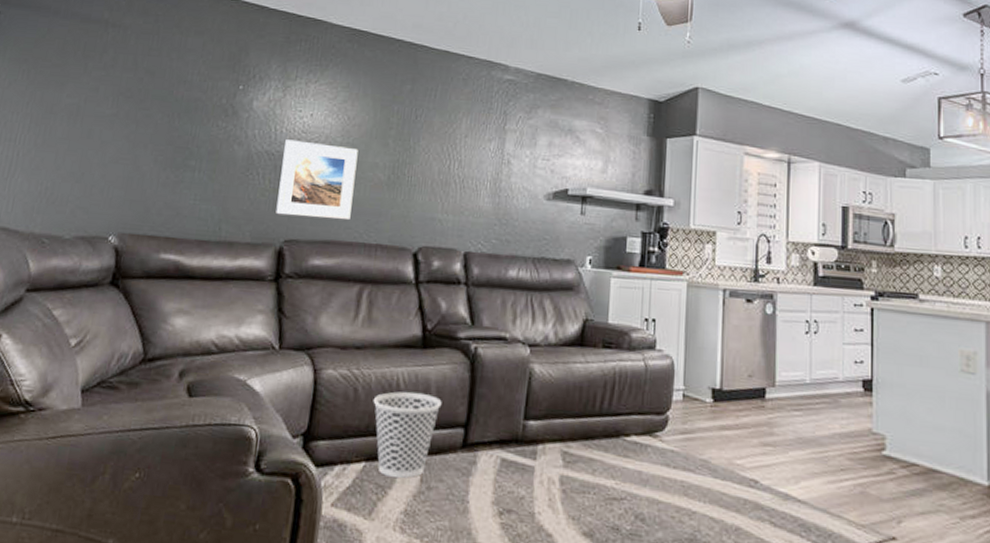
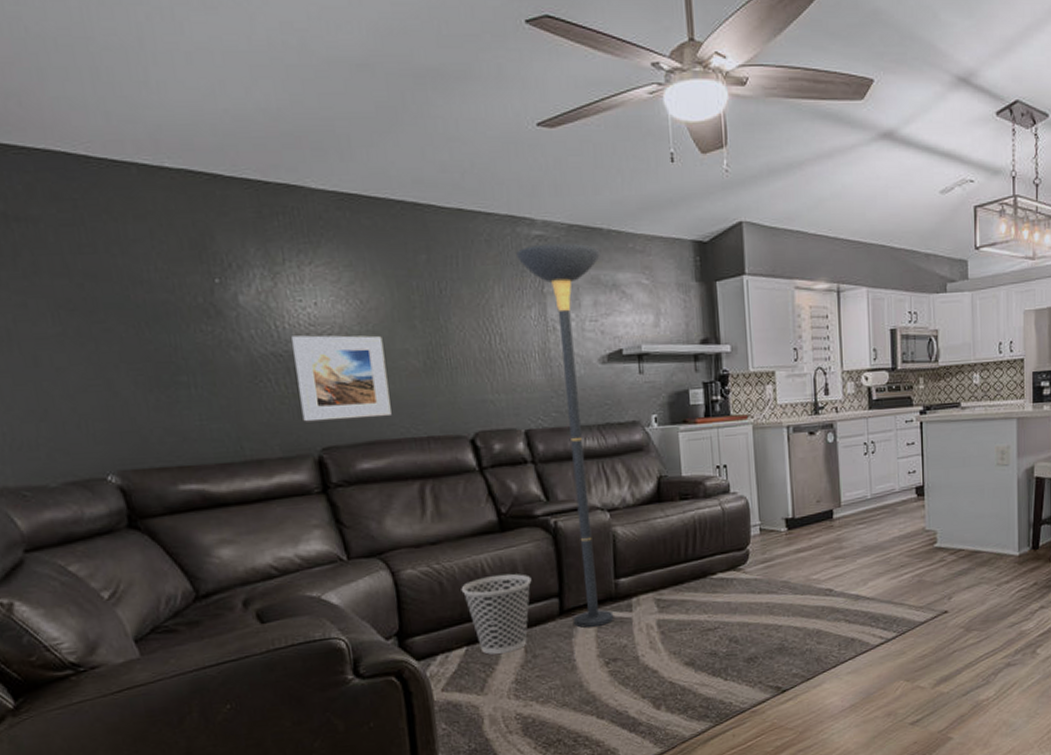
floor lamp: none [475,87,562,470] -> present [516,243,614,628]

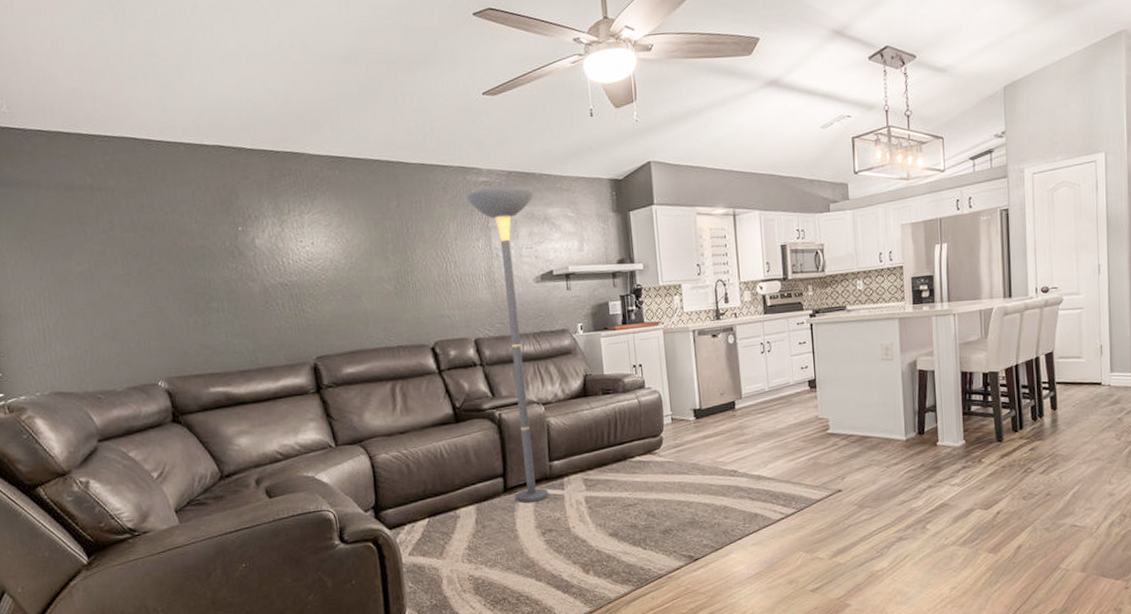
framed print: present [292,335,392,422] -> none [294,266,370,337]
wastebasket: present [461,573,532,655] -> none [424,457,481,525]

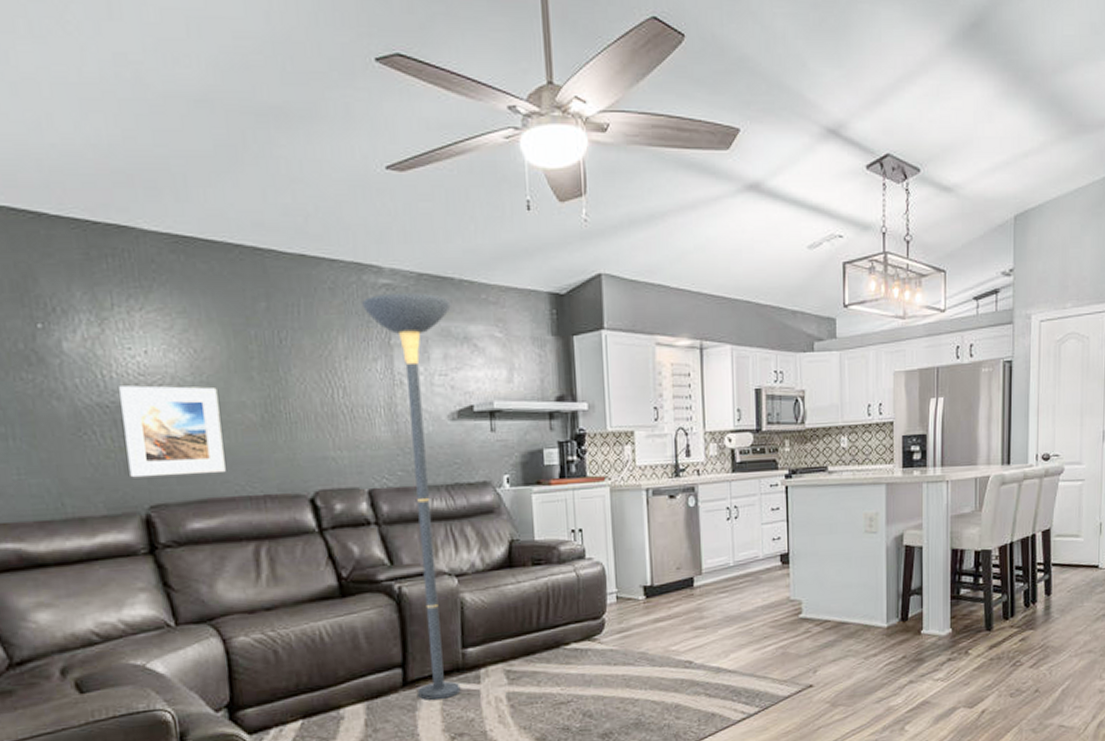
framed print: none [294,266,370,337] -> present [119,385,226,478]

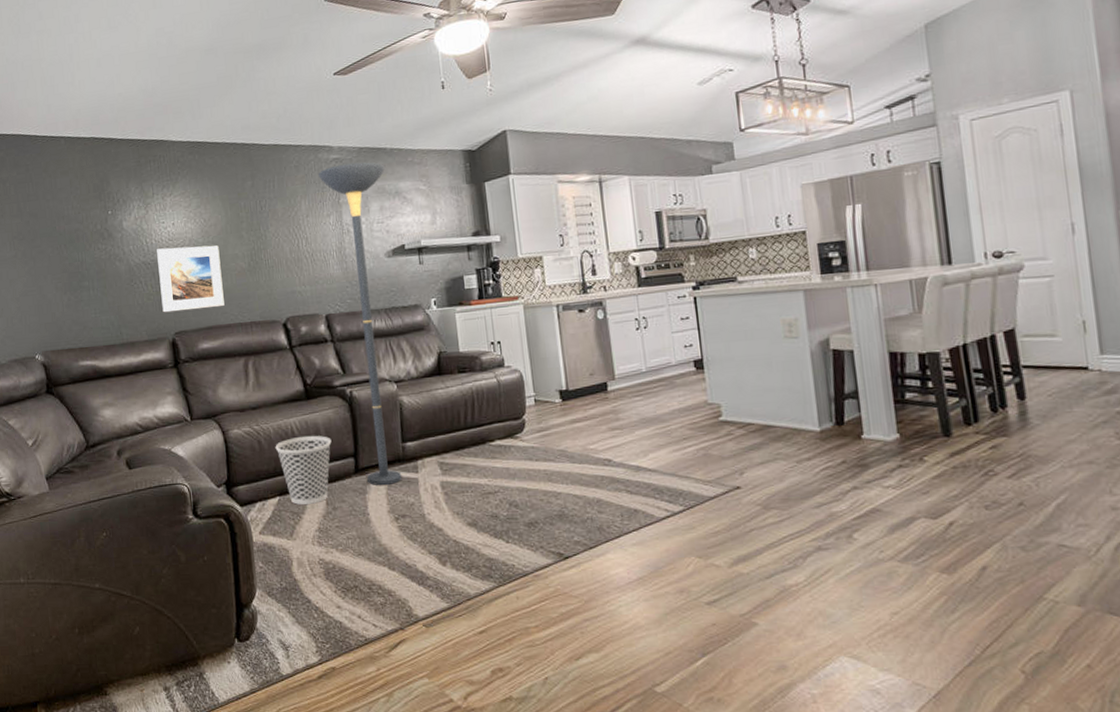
wastebasket: none [297,642,374,728] -> present [275,435,332,505]

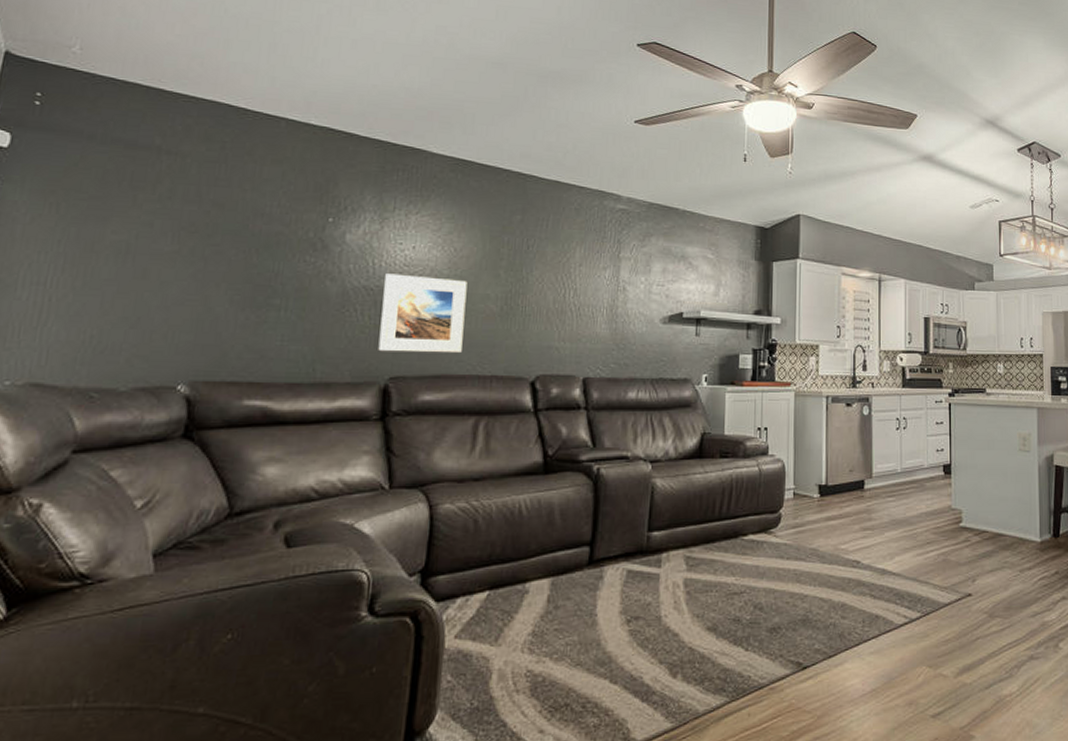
wastebasket: present [275,435,332,505] -> none [495,517,566,601]
floor lamp: present [318,162,402,486] -> none [600,216,674,582]

